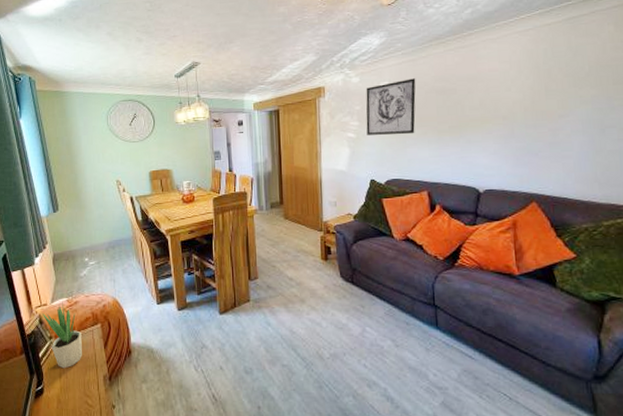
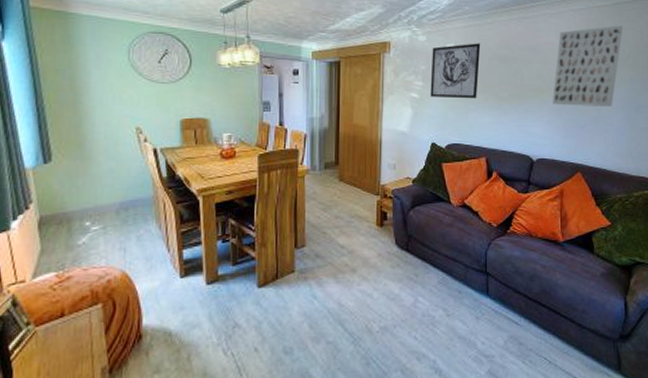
potted plant: present [42,301,82,369] -> none [16,276,74,363]
wall art: none [498,40,581,134] -> present [553,25,623,107]

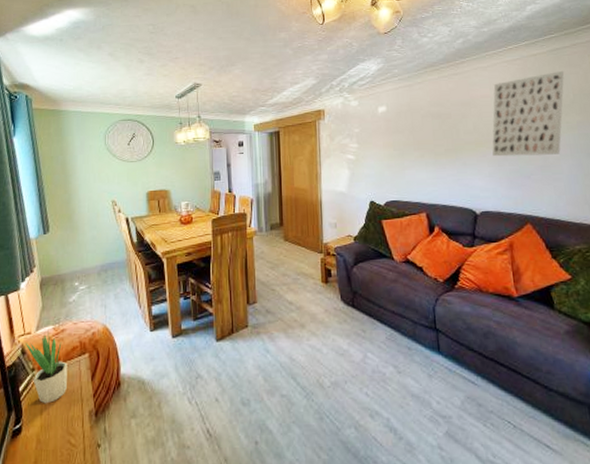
potted plant: none [16,276,74,363] -> present [24,329,68,404]
wall art: present [430,43,481,99] -> none [364,103,413,157]

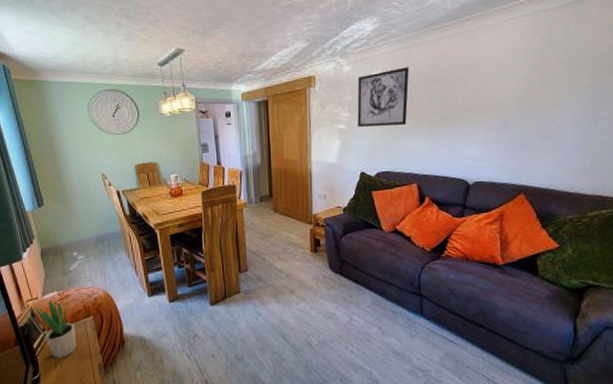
wall art: none [364,103,413,157] -> present [357,67,410,127]
wall art: present [492,70,565,157] -> none [491,27,579,125]

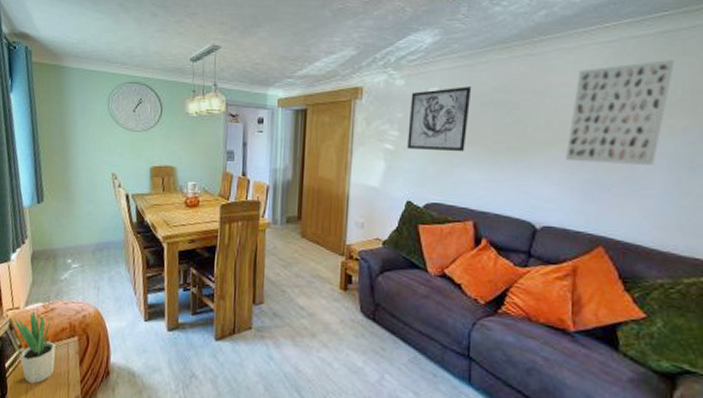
wall art: none [491,27,579,125] -> present [566,59,675,165]

